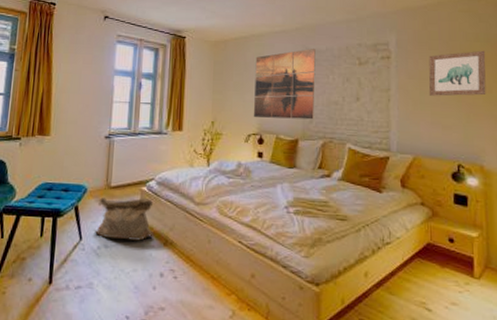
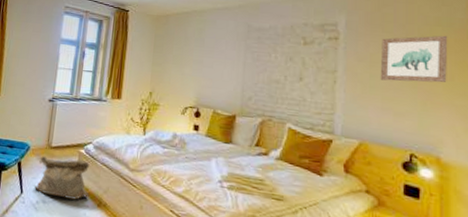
wall art: present [254,49,316,120] -> none [192,26,258,97]

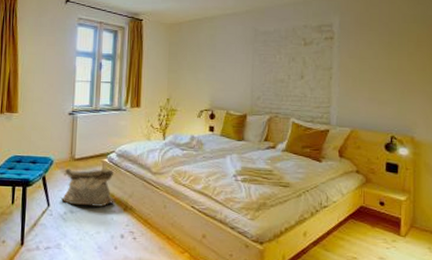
wall art: present [380,35,448,83] -> none [367,31,422,74]

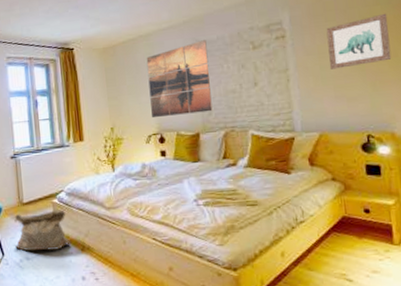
wall art: none [206,30,264,96] -> present [146,40,213,117]
wall art: none [367,31,422,74] -> present [326,13,392,70]

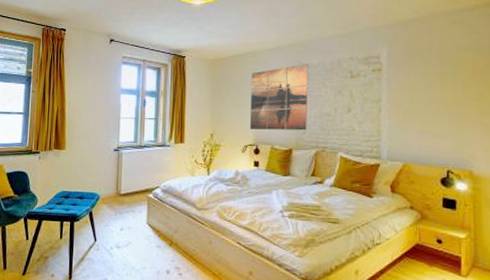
bag: present [14,210,72,251] -> none [107,204,161,242]
wall art: present [326,13,392,70] -> none [419,60,477,106]

